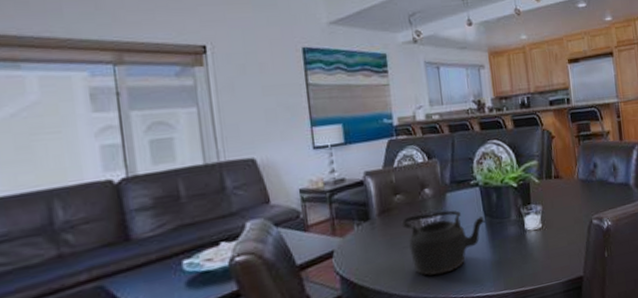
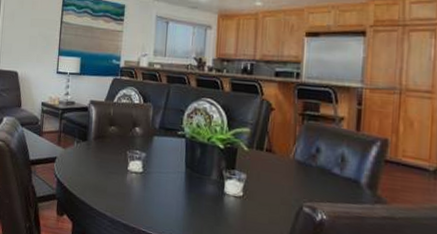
teapot: present [401,210,485,276] -> none [111,147,185,207]

